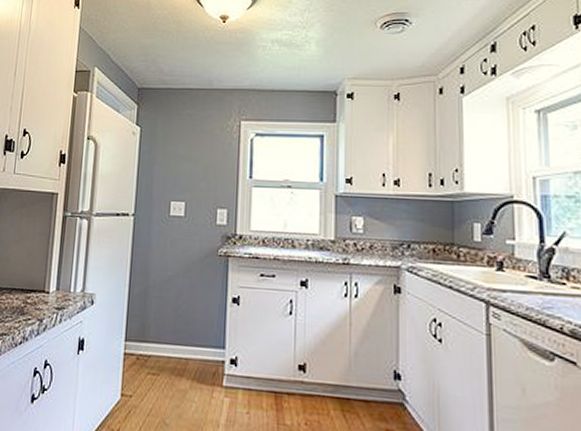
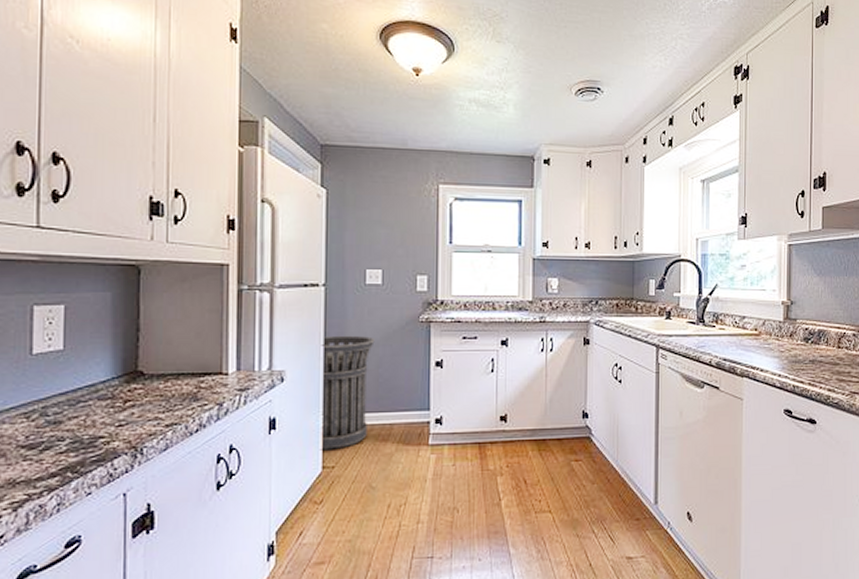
trash can: none [119,263,176,379] -> present [319,335,375,451]

